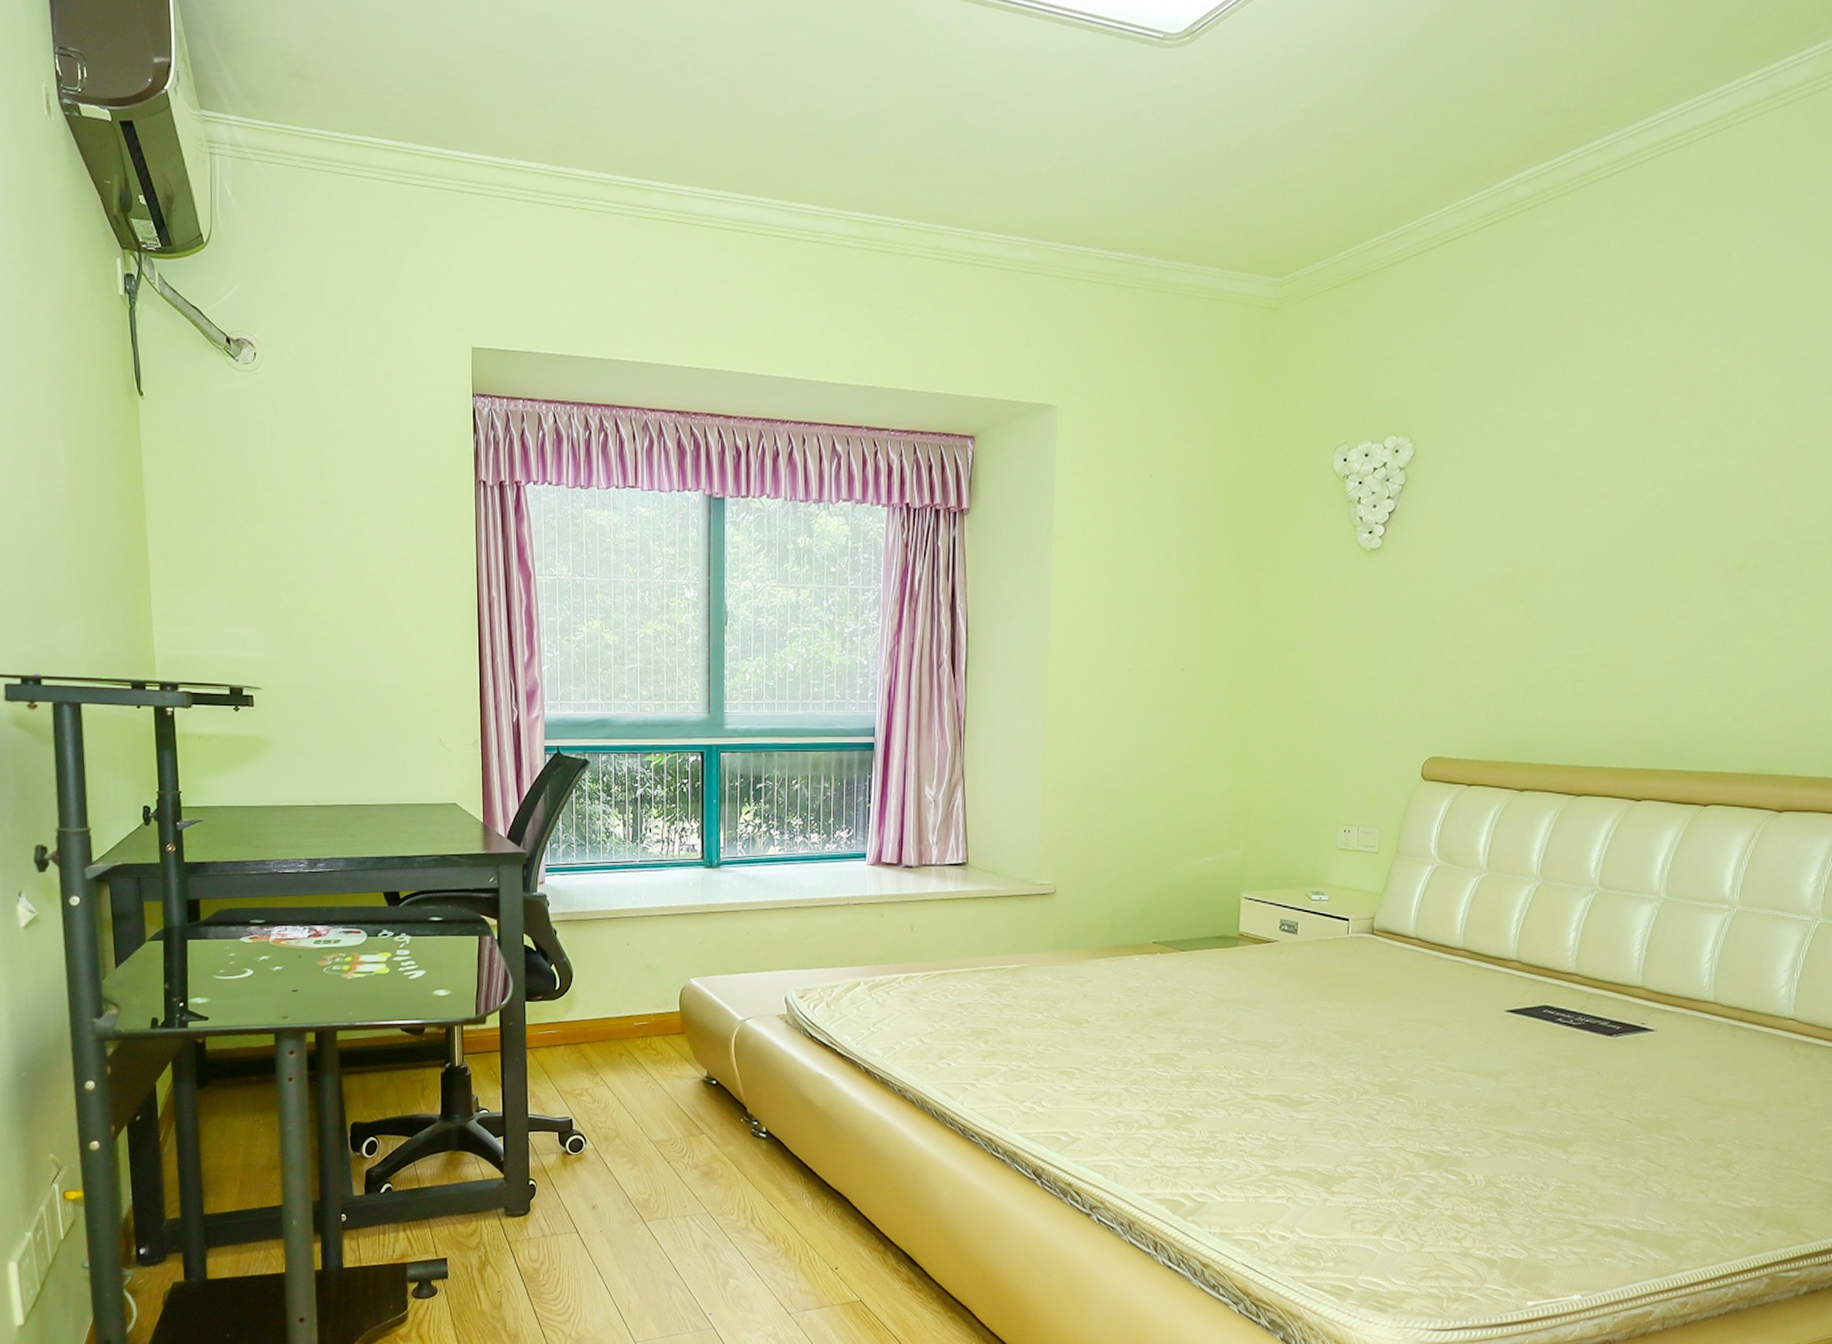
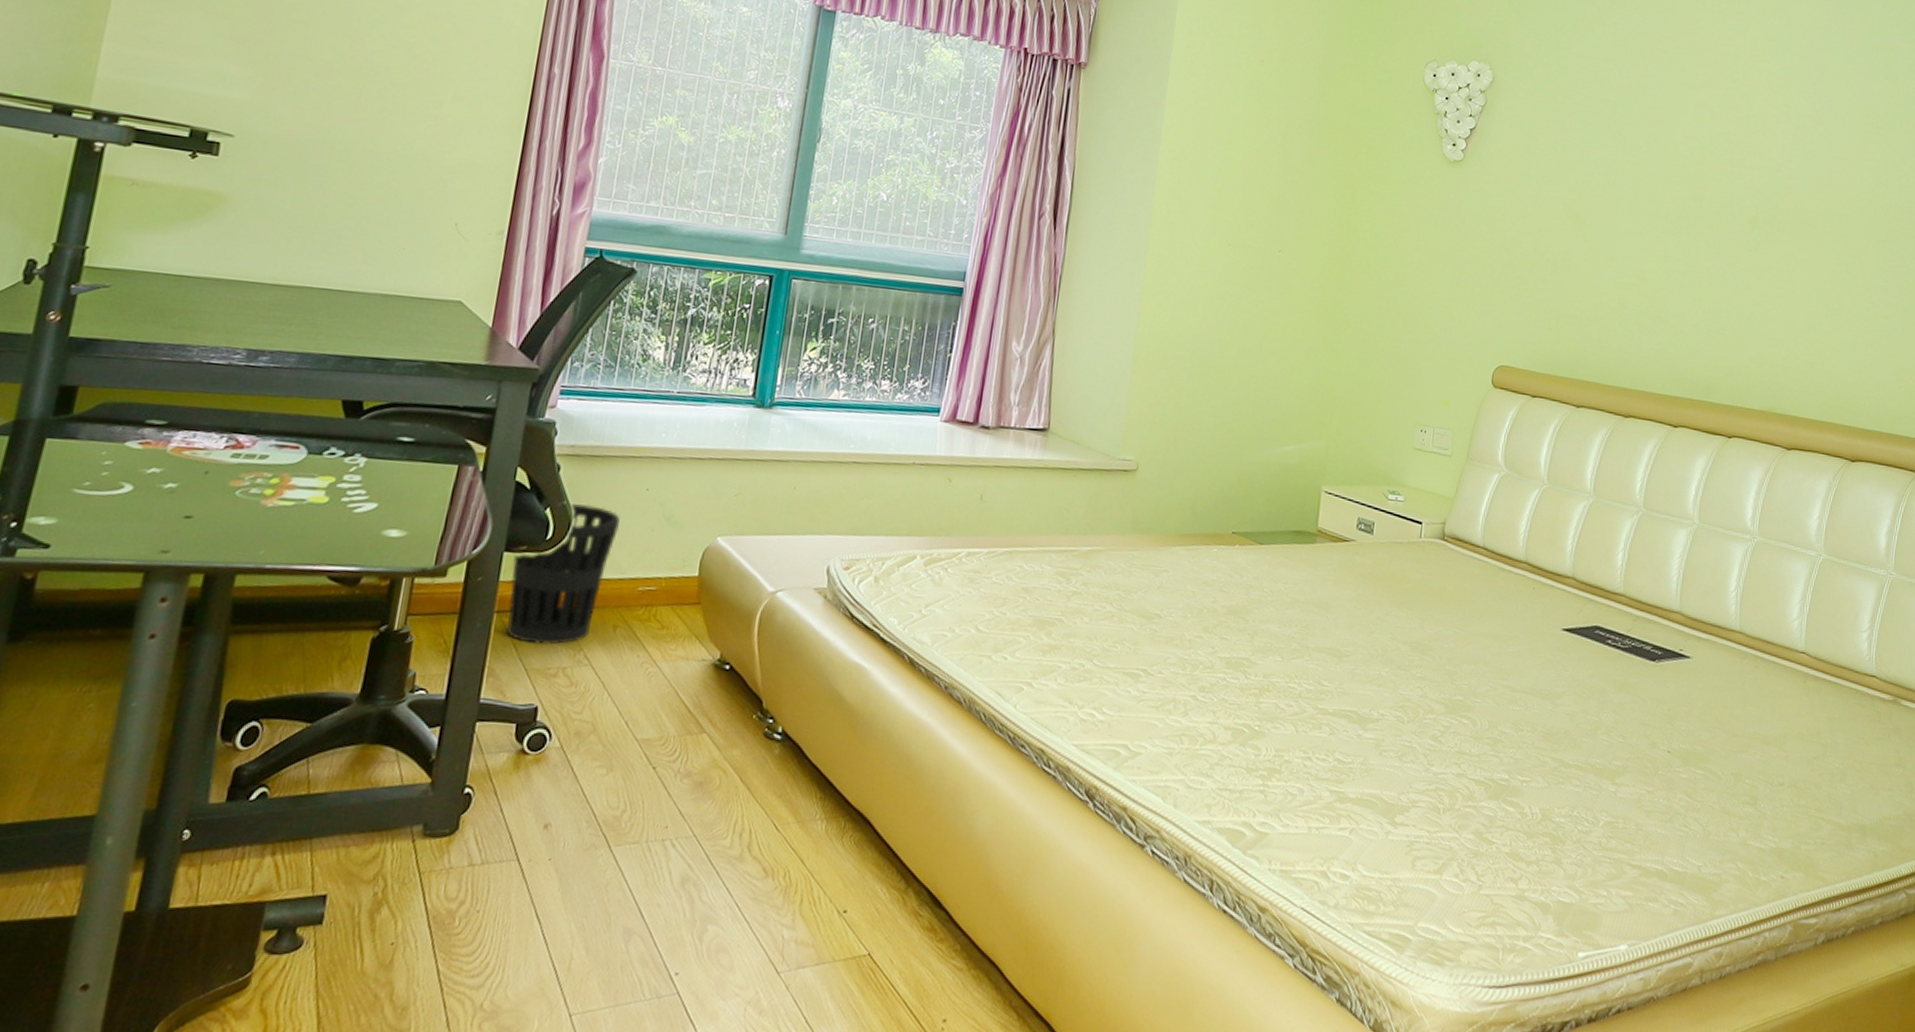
wastebasket: none [532,959,610,1072] -> present [506,504,620,645]

